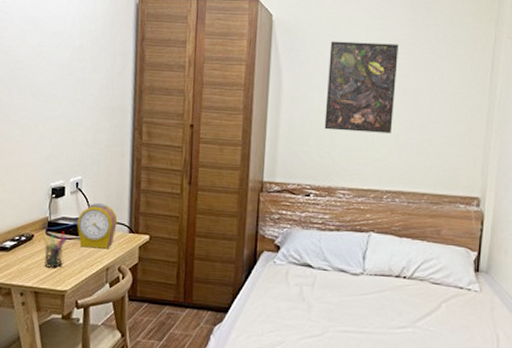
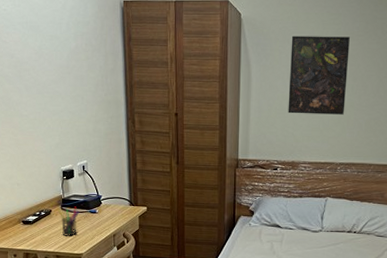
alarm clock: present [77,203,118,249] -> none [86,182,120,219]

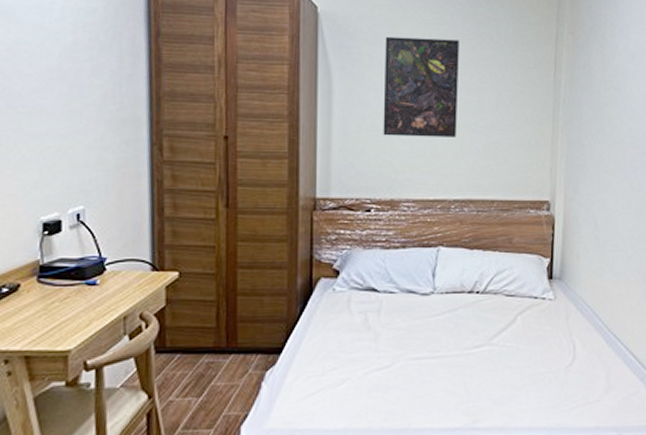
pen holder: present [59,206,80,236] -> none [32,276,69,324]

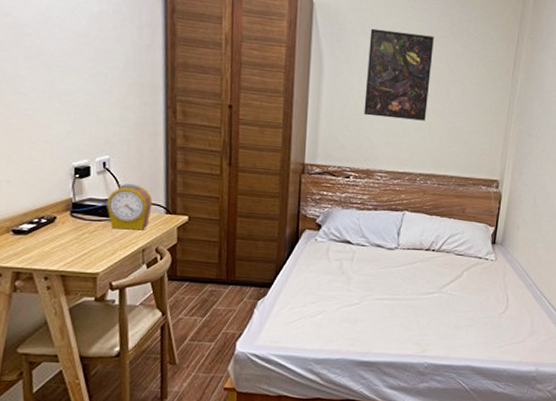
alarm clock: none [81,238,136,294] -> present [107,184,153,230]

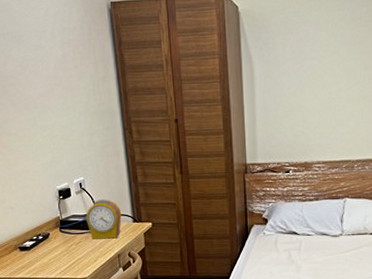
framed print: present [364,28,434,121] -> none [294,23,359,111]

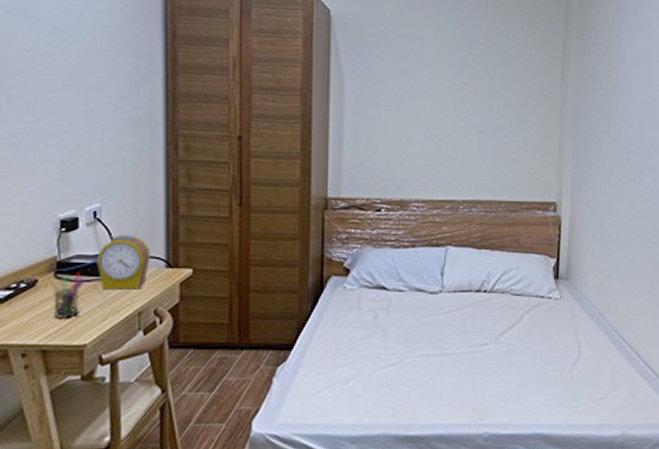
pen holder: none [57,227,80,260] -> present [50,272,85,319]

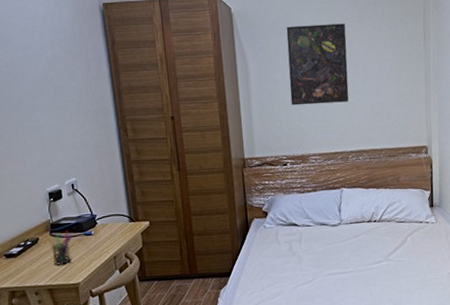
alarm clock: present [97,235,151,290] -> none [79,200,118,242]
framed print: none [393,40,469,139] -> present [286,23,349,106]

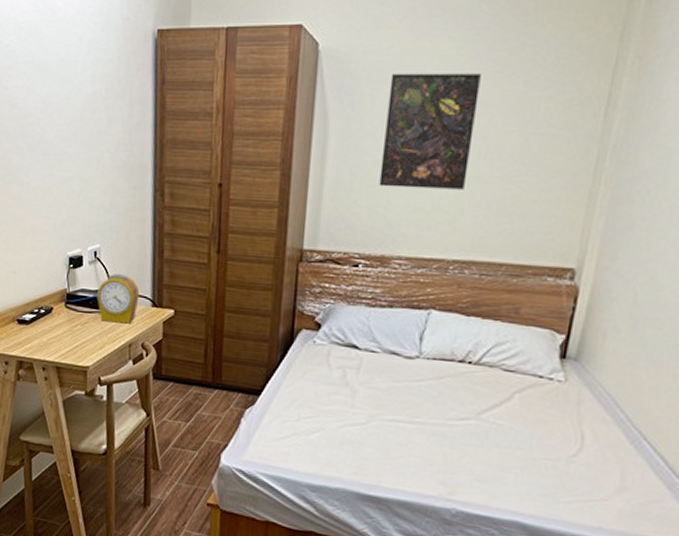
pen holder: present [47,230,73,266] -> none [62,304,88,343]
alarm clock: none [79,200,118,242] -> present [97,274,140,324]

